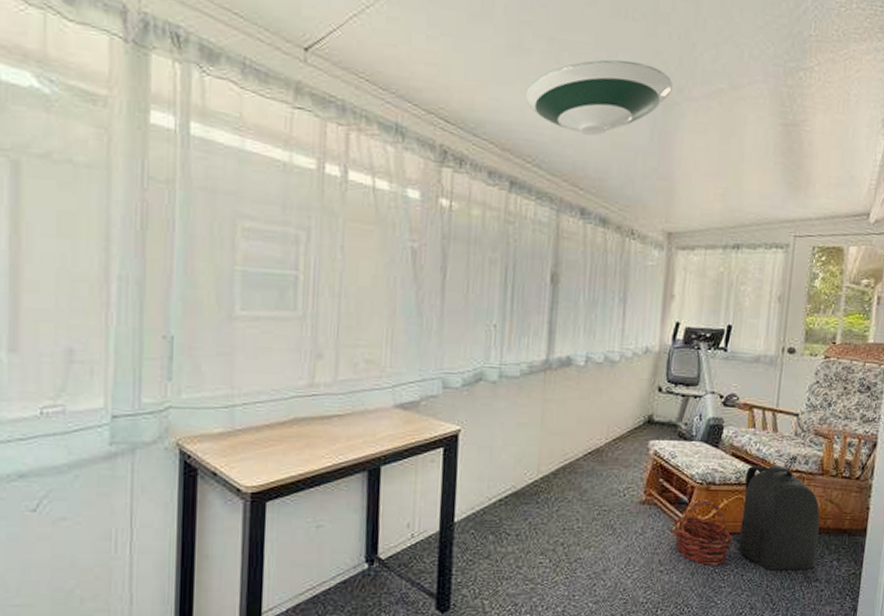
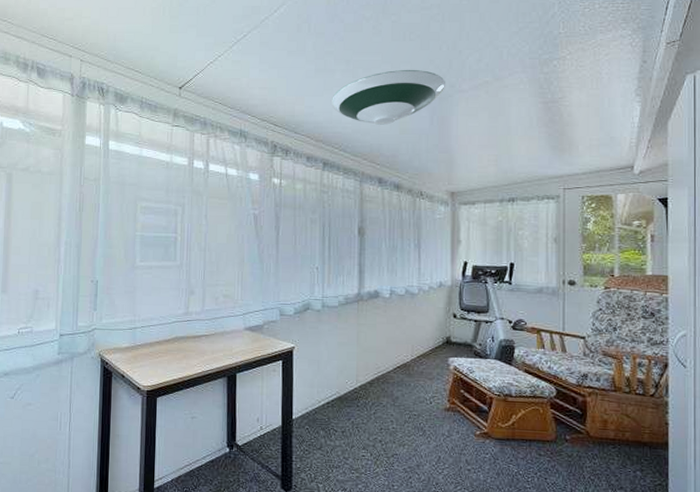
basket: present [673,500,733,565] -> none [476,409,533,468]
backpack: present [733,465,820,571] -> none [533,381,617,478]

